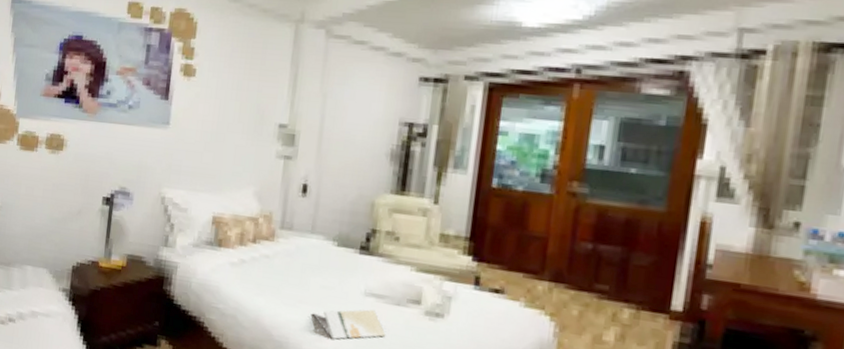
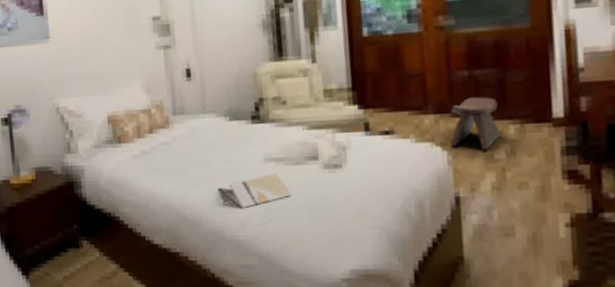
stool: none [559,272,617,329] -> present [449,97,501,150]

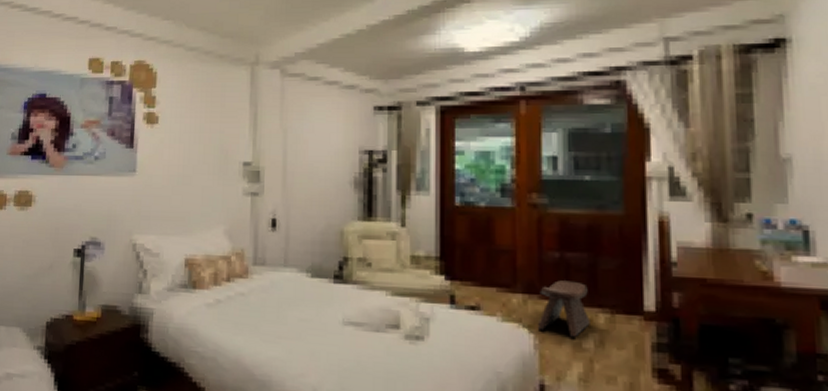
brochure: present [219,174,292,208] -> none [293,339,368,373]

